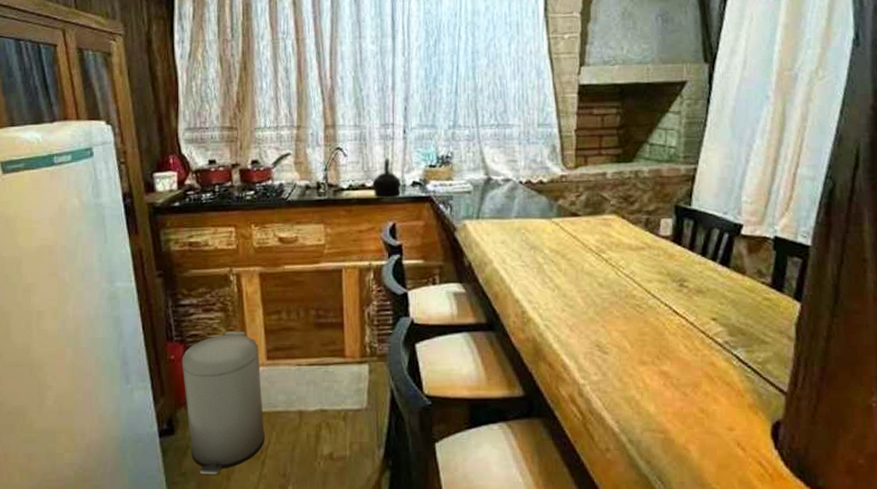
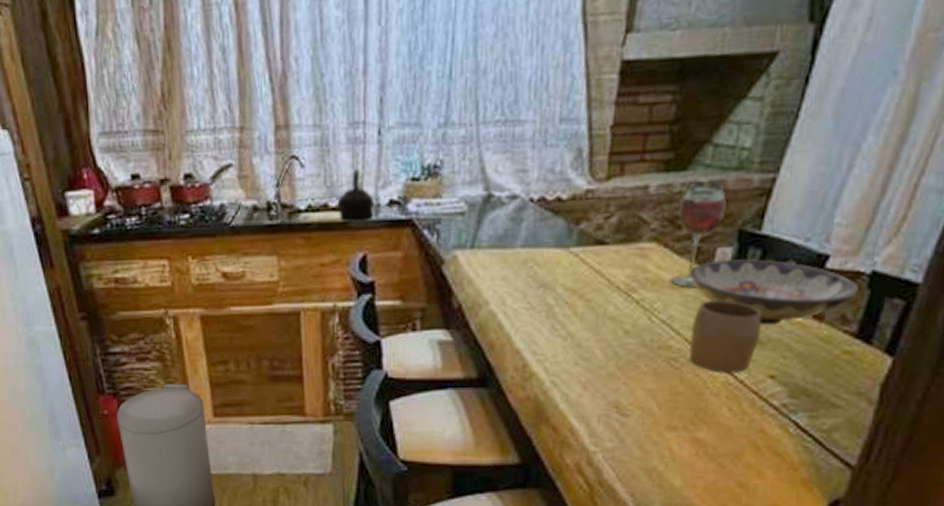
wineglass: none [629,170,664,249] -> present [670,181,726,287]
bowl: none [642,227,767,278] -> present [689,259,859,325]
mug: none [648,259,701,316] -> present [689,300,762,373]

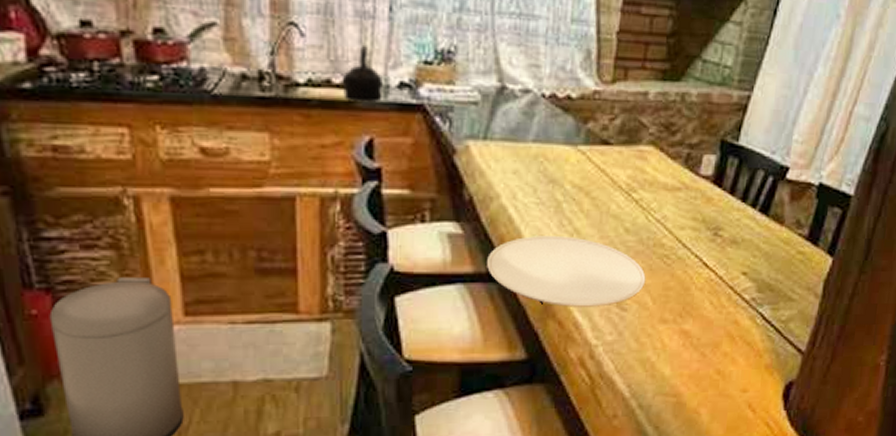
plate: none [477,340,650,412] -> present [487,236,646,307]
wineglass: present [670,181,726,287] -> none [664,92,712,189]
bowl: present [689,259,859,325] -> none [680,166,810,227]
mug: present [689,300,762,373] -> none [679,203,738,269]

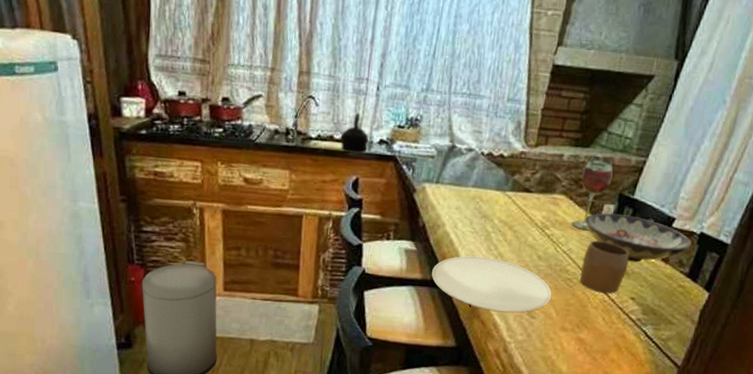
wineglass: none [664,92,712,189] -> present [572,156,613,230]
mug: none [679,203,738,269] -> present [580,240,630,293]
bowl: none [680,166,810,227] -> present [584,213,692,263]

